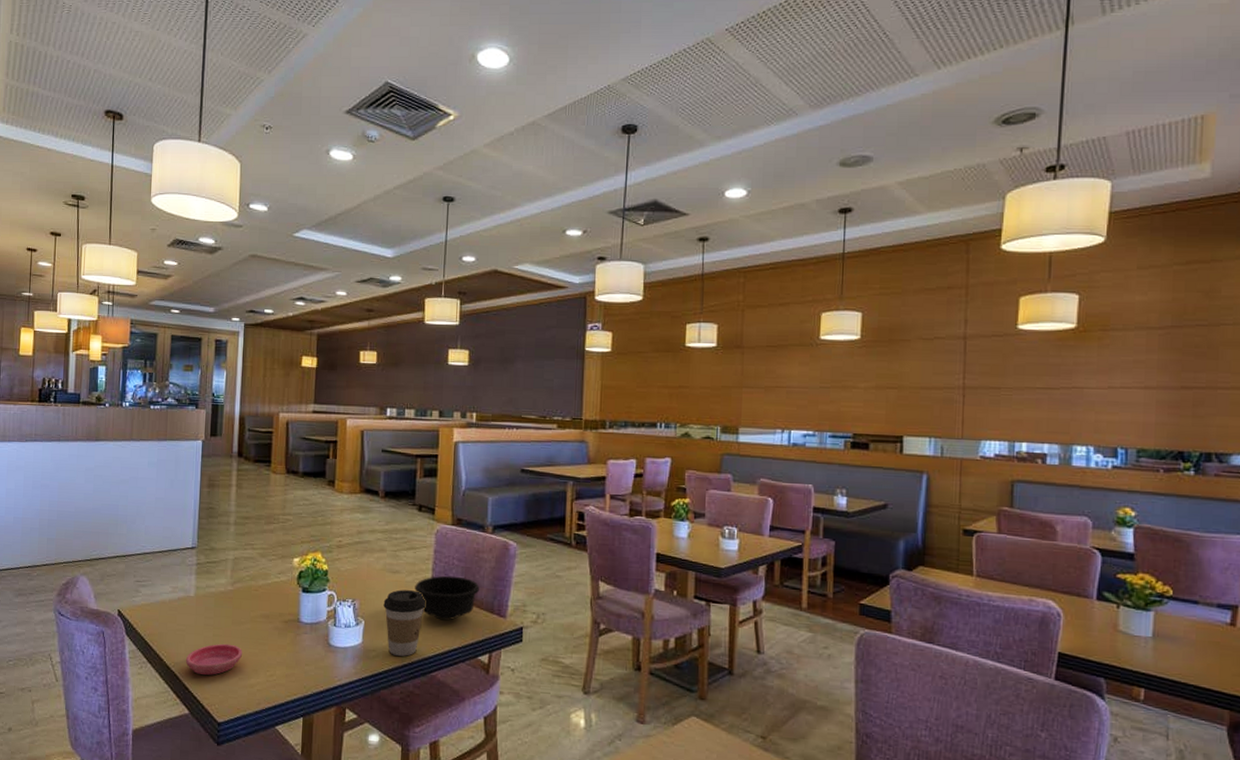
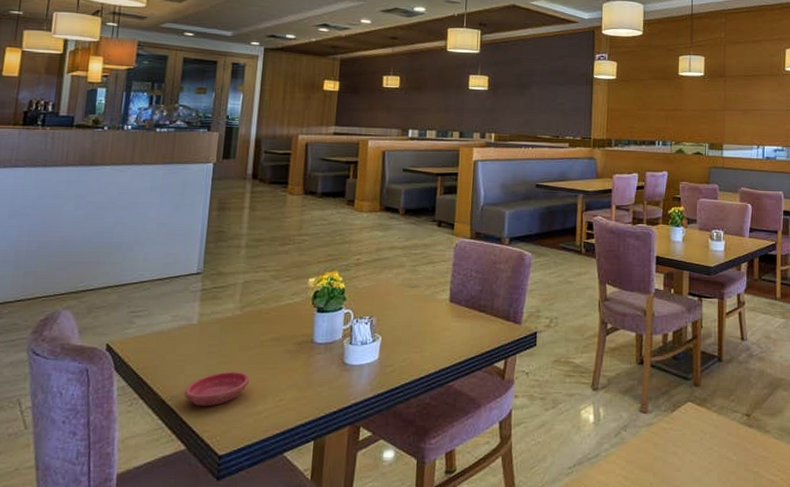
coffee cup: present [383,589,426,656] -> none [401,303,444,369]
bowl: present [414,575,480,621] -> none [433,287,497,331]

